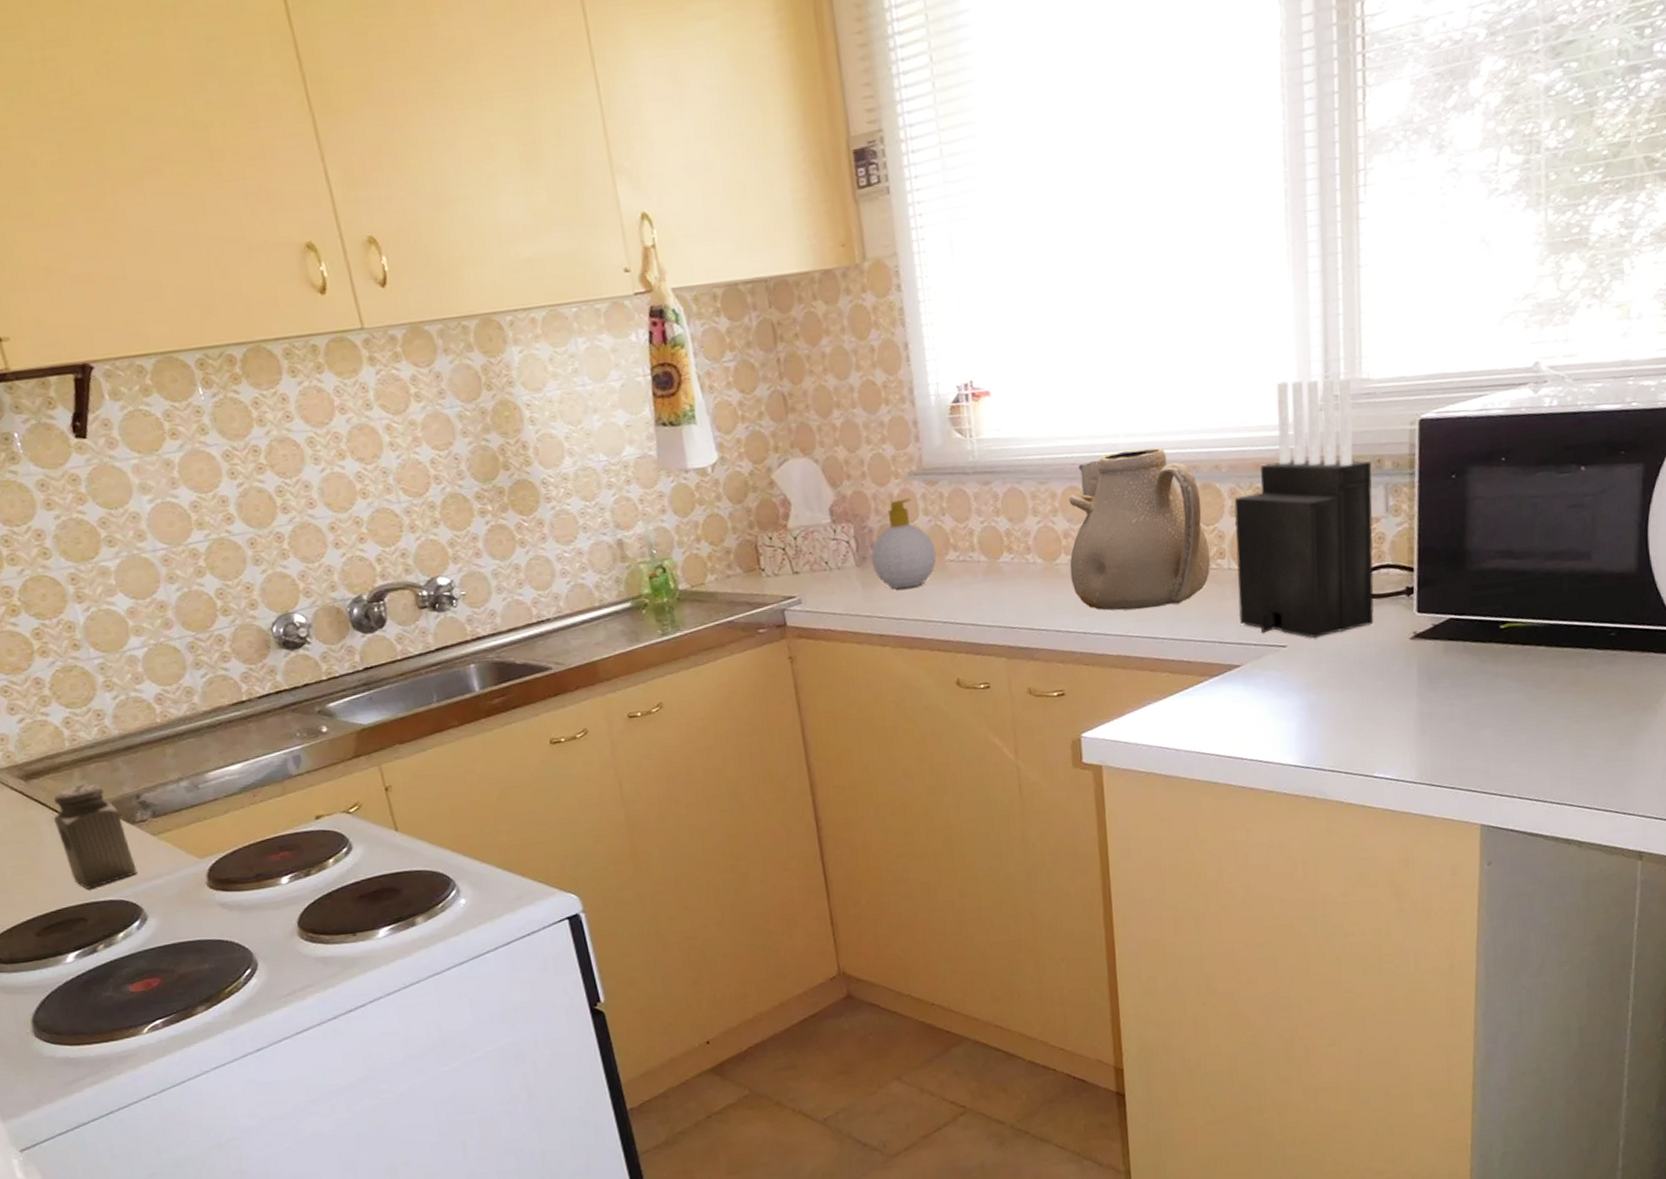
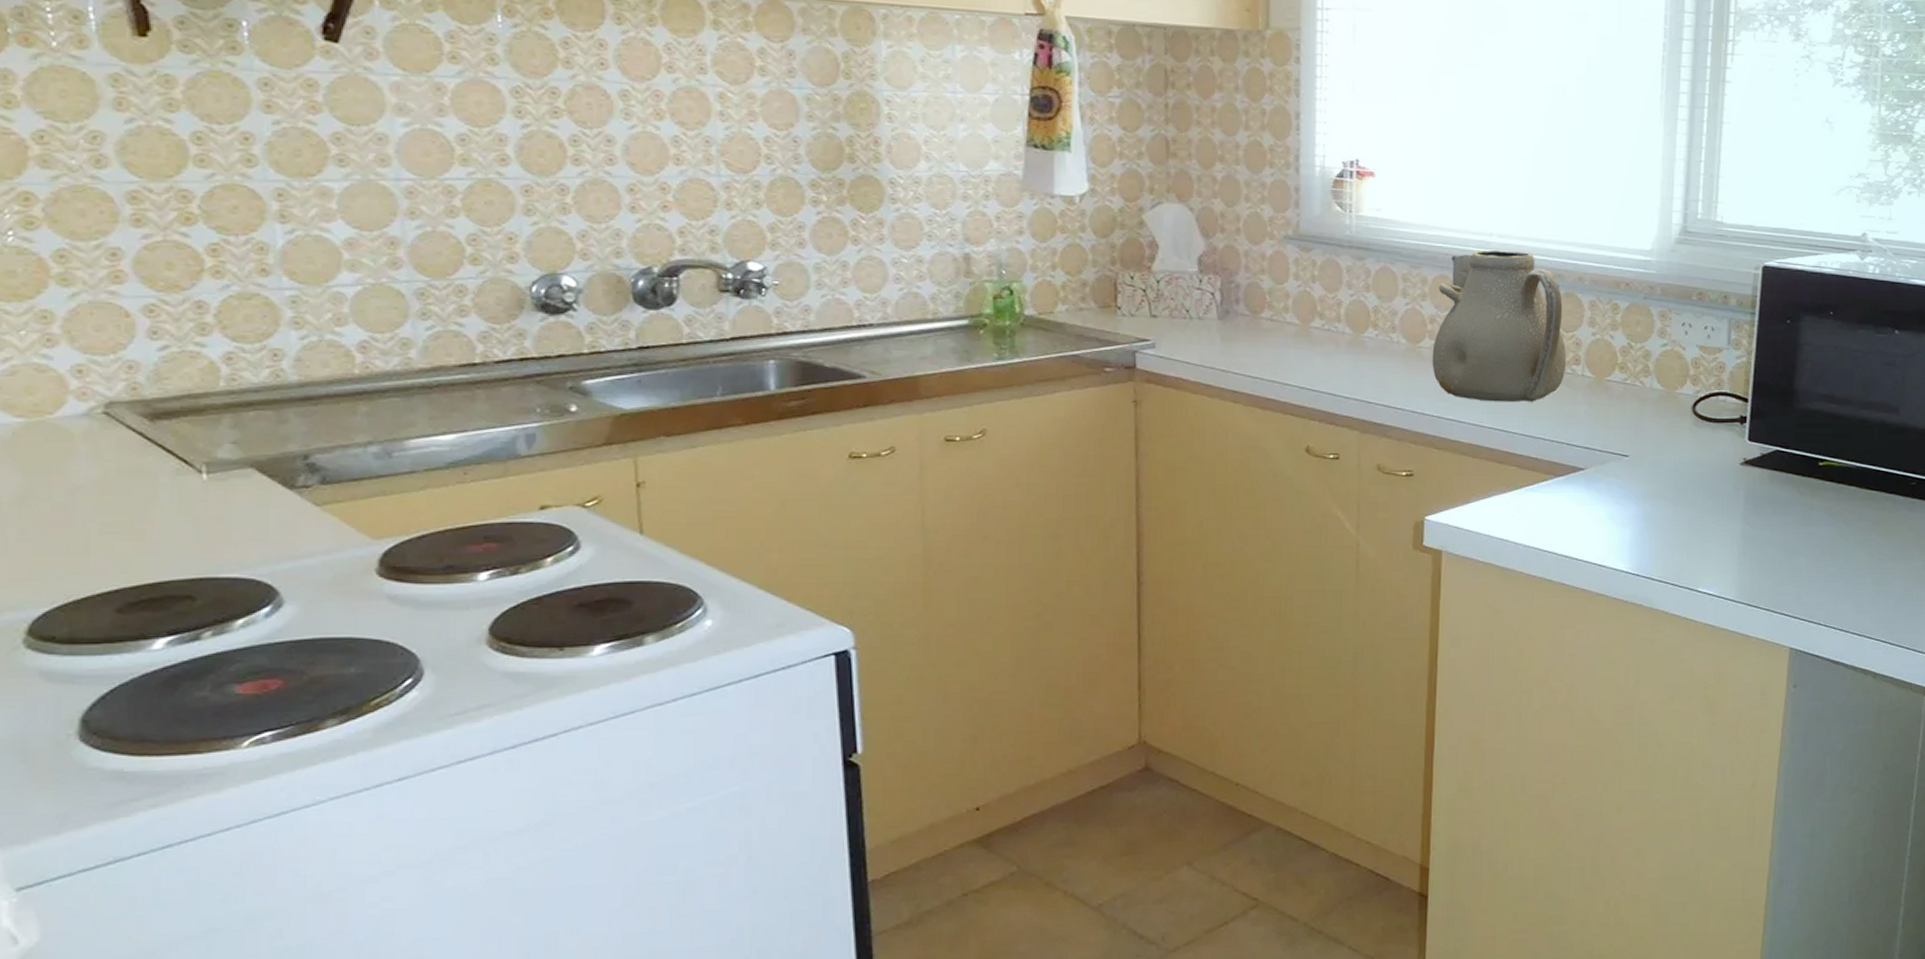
salt shaker: present [53,783,138,889] -> none [180,434,283,561]
soap bottle: present [871,498,937,589] -> none [1235,260,1302,349]
knife block: present [1234,377,1375,639] -> none [1587,211,1719,452]

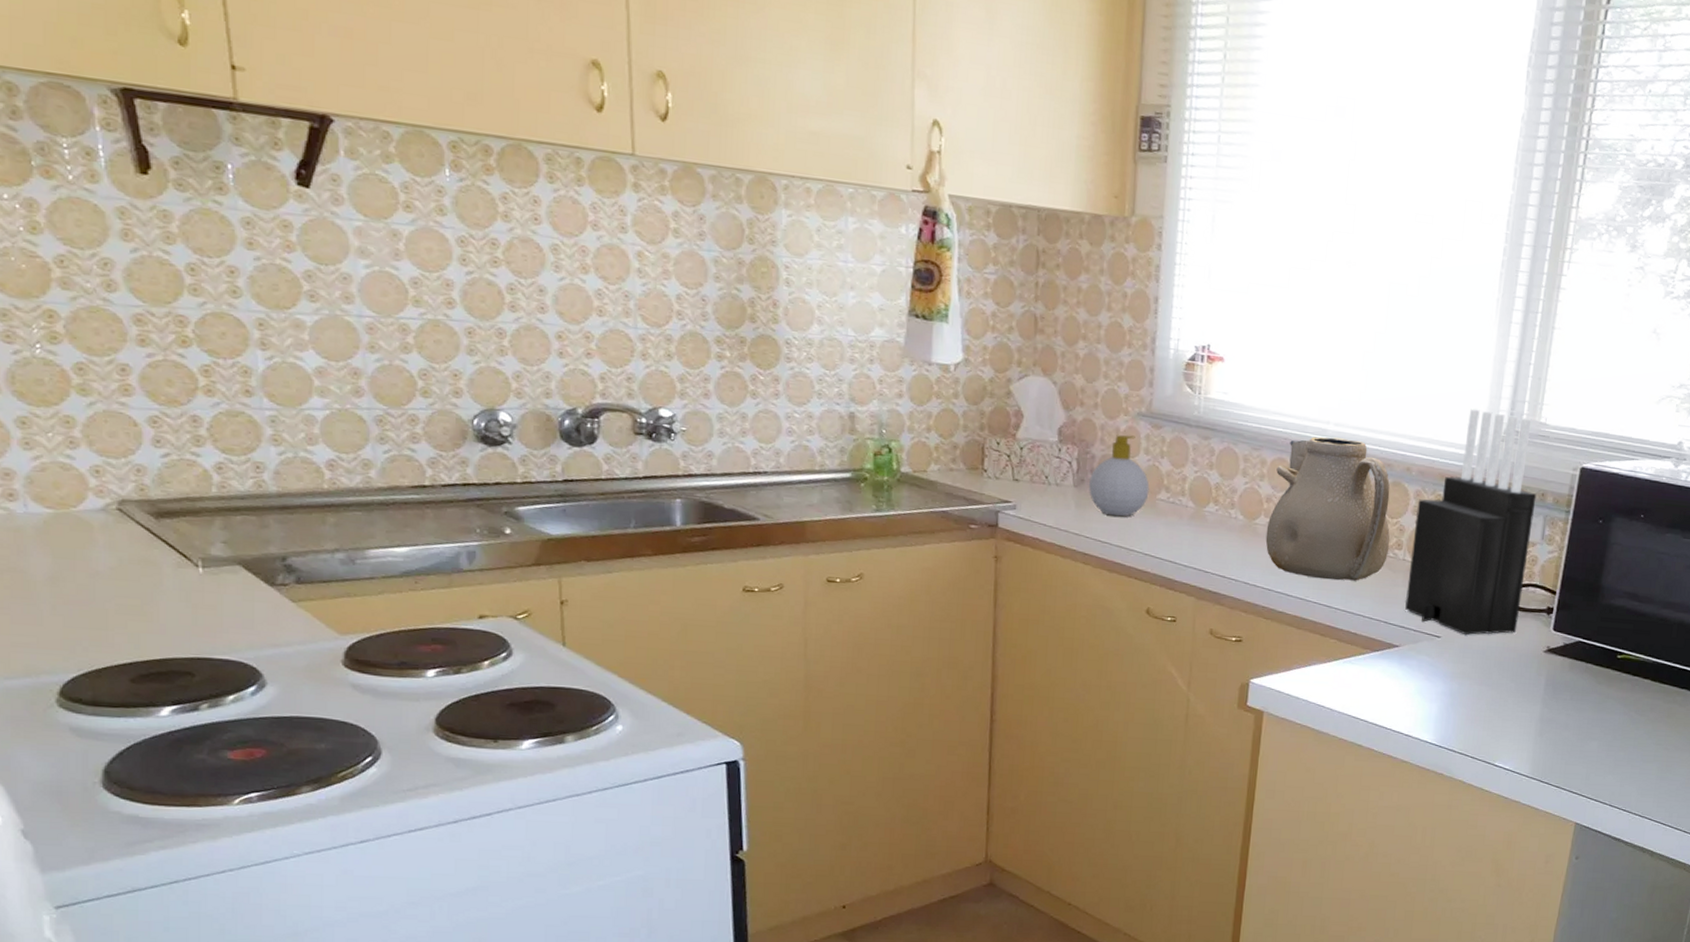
soap bottle: none [1235,260,1302,349] -> present [1089,435,1150,517]
knife block: none [1587,211,1719,452] -> present [1405,408,1537,636]

